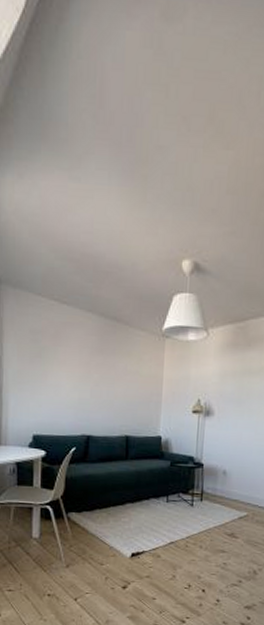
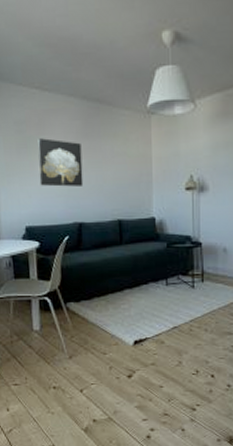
wall art: none [51,350,95,400] -> present [38,138,84,187]

